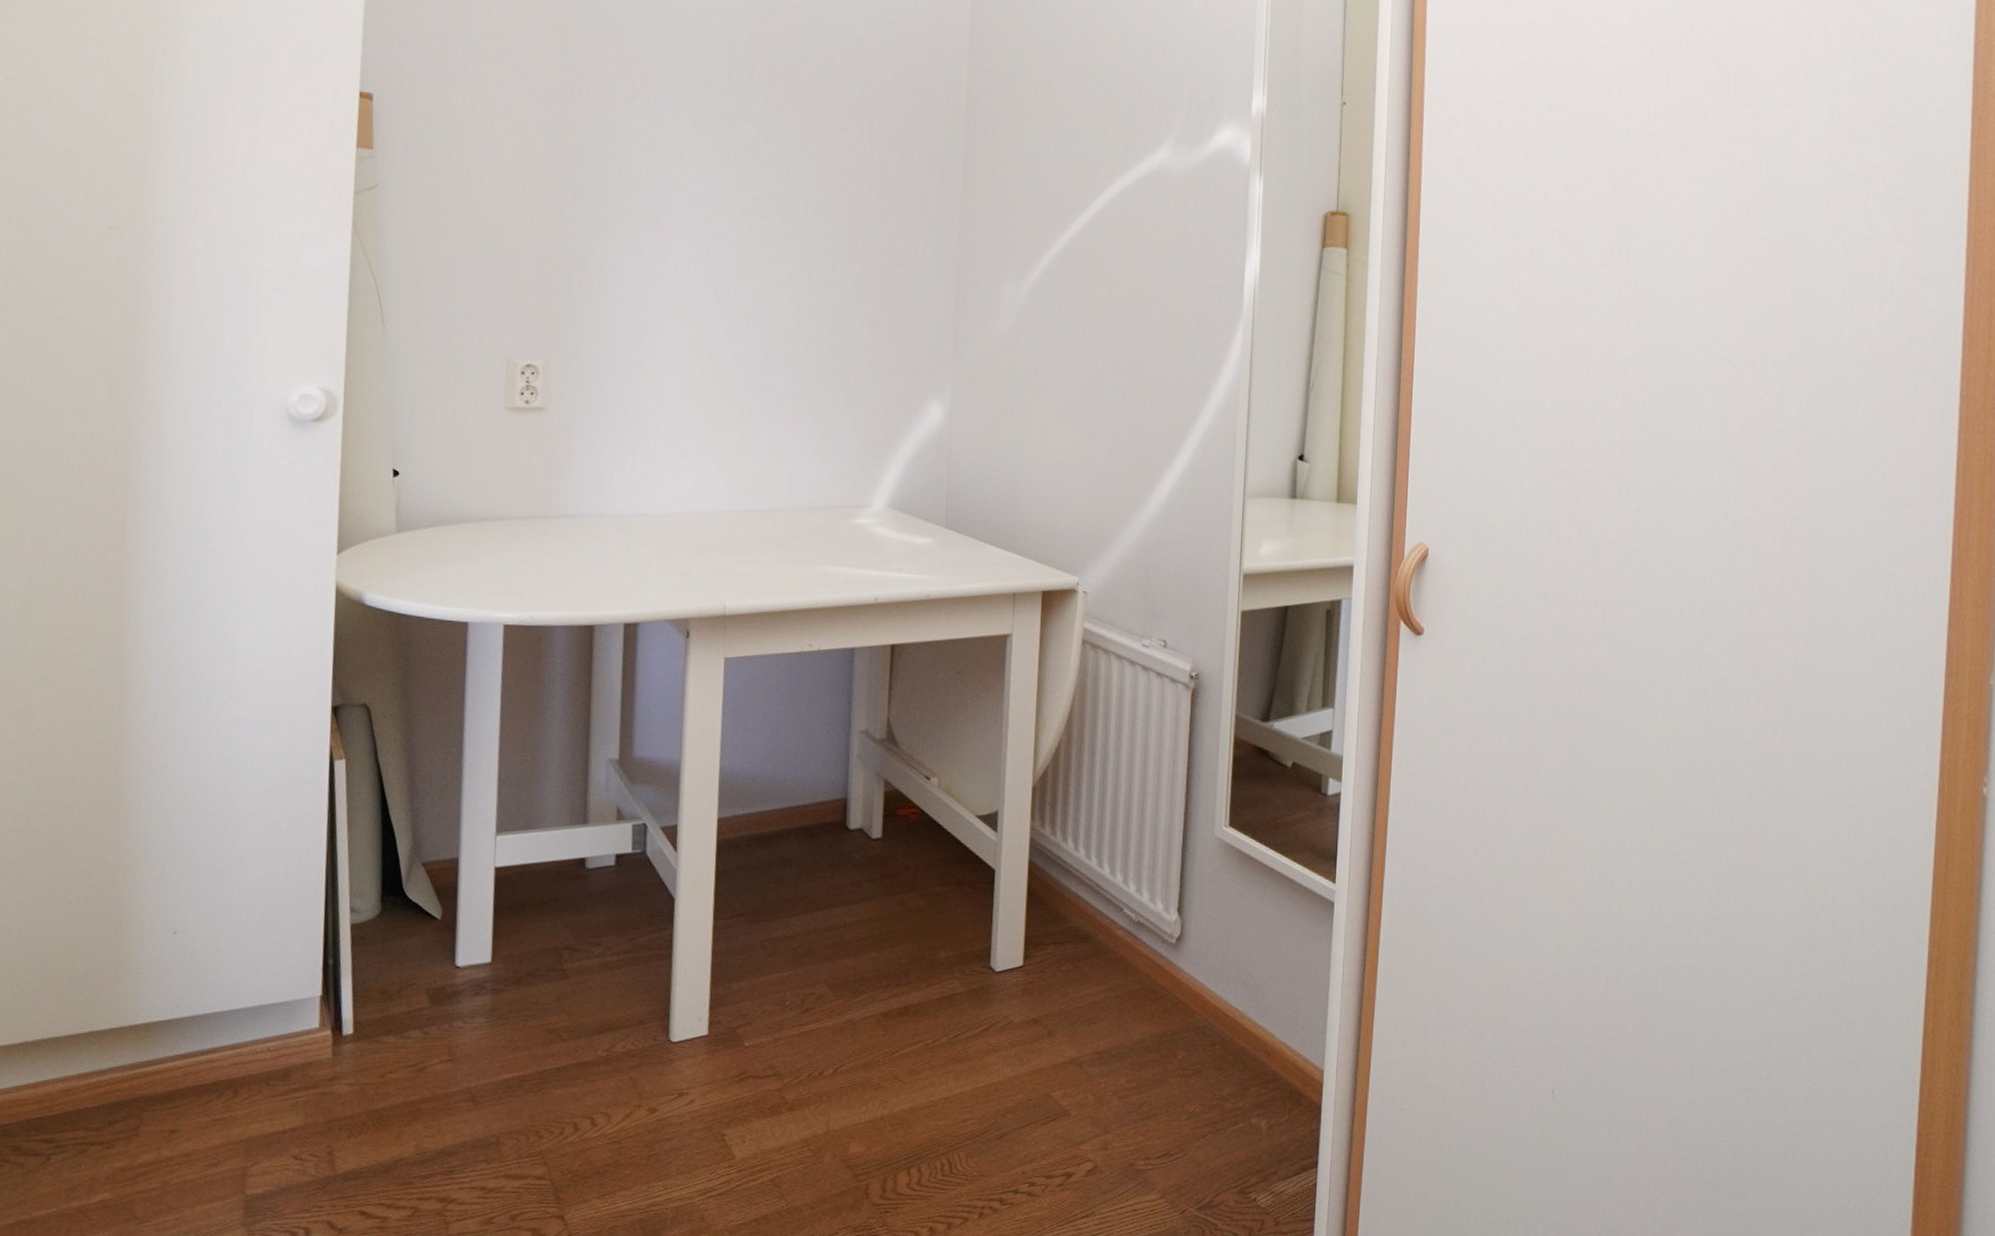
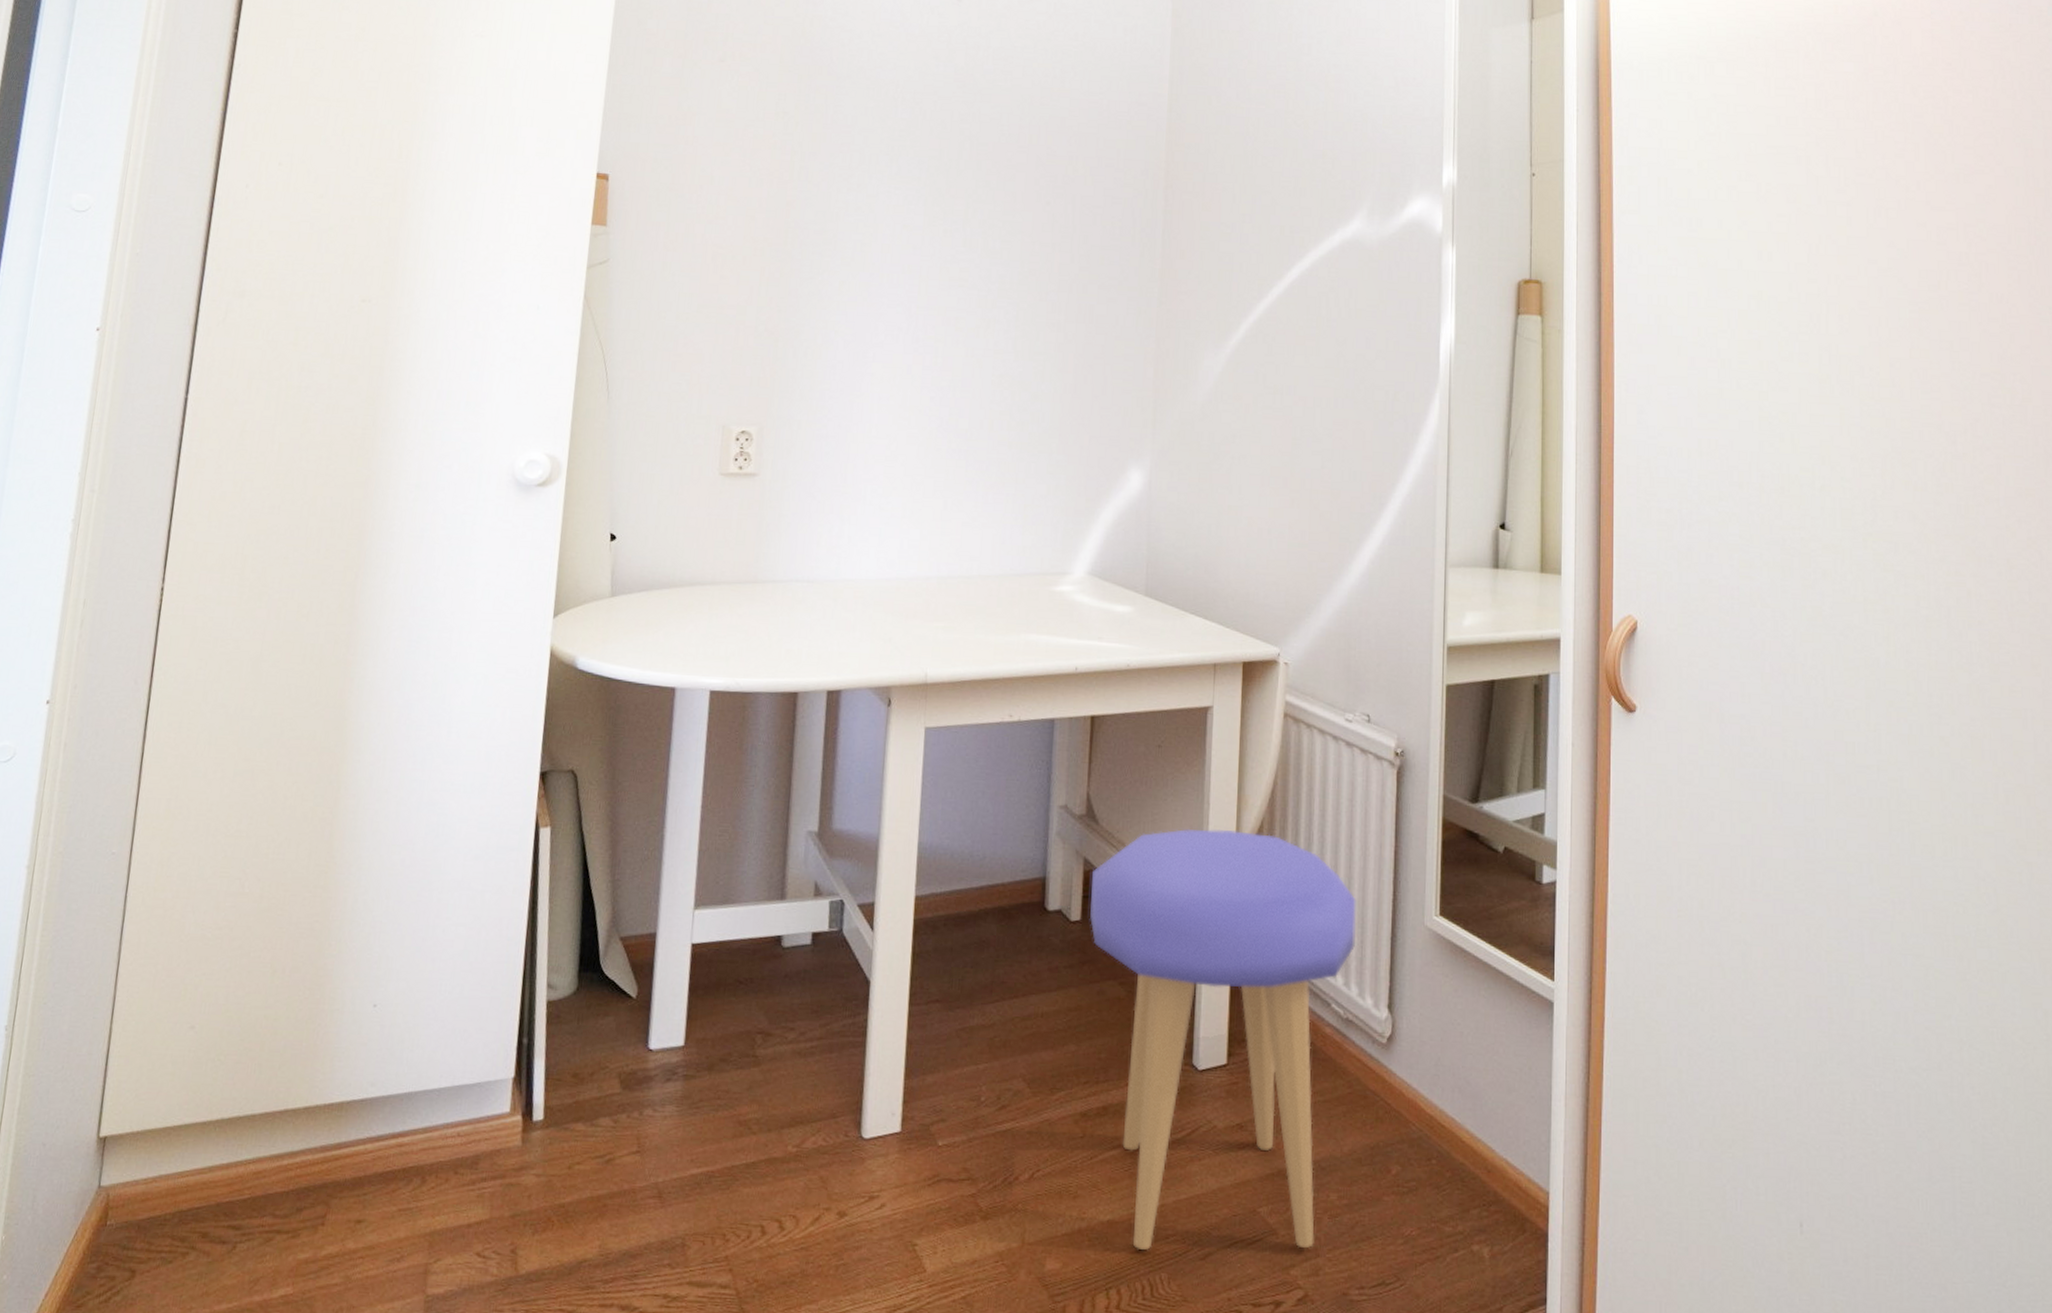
stool: none [891,750,1149,1132] -> present [1090,828,1356,1250]

